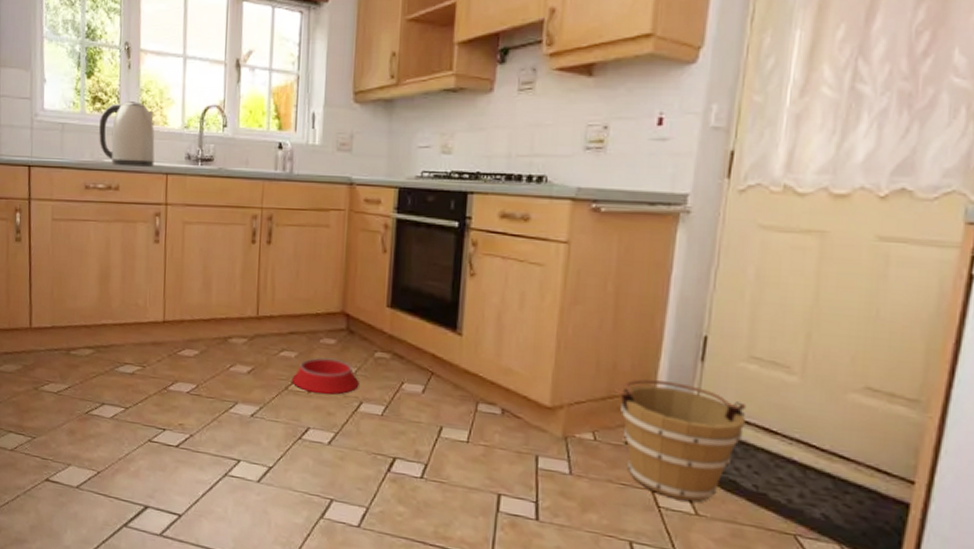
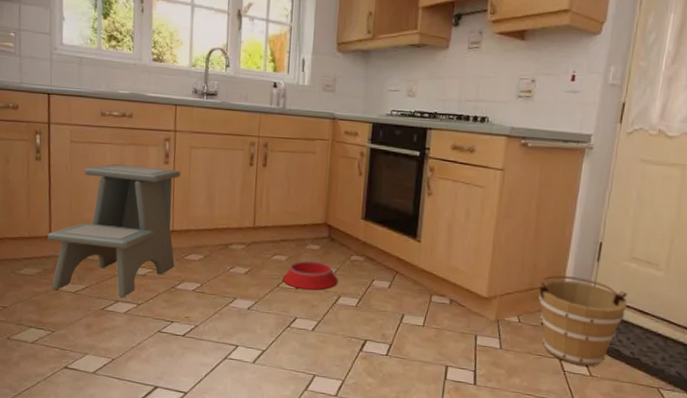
step stool: none [28,244,173,400] -> present [48,164,181,298]
kettle: present [99,101,155,167] -> none [114,41,166,99]

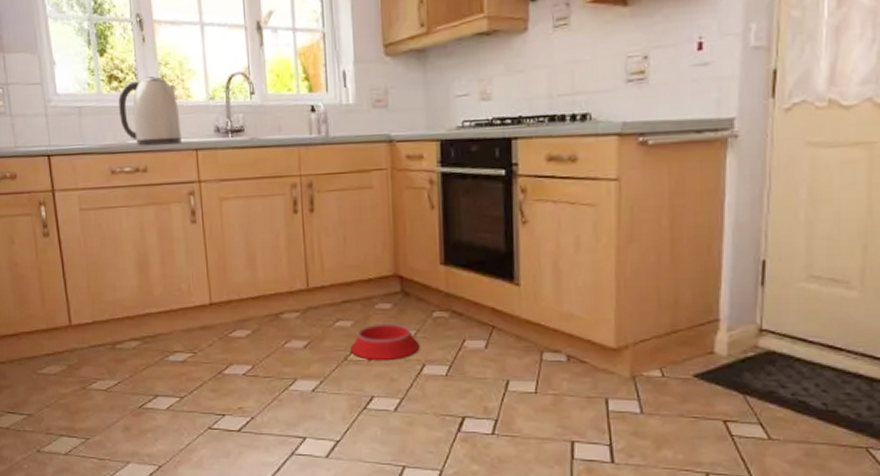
step stool: present [48,164,181,298] -> none [68,229,219,391]
kettle: none [114,41,166,99] -> present [118,76,182,147]
bucket: present [533,275,628,367] -> none [677,310,810,427]

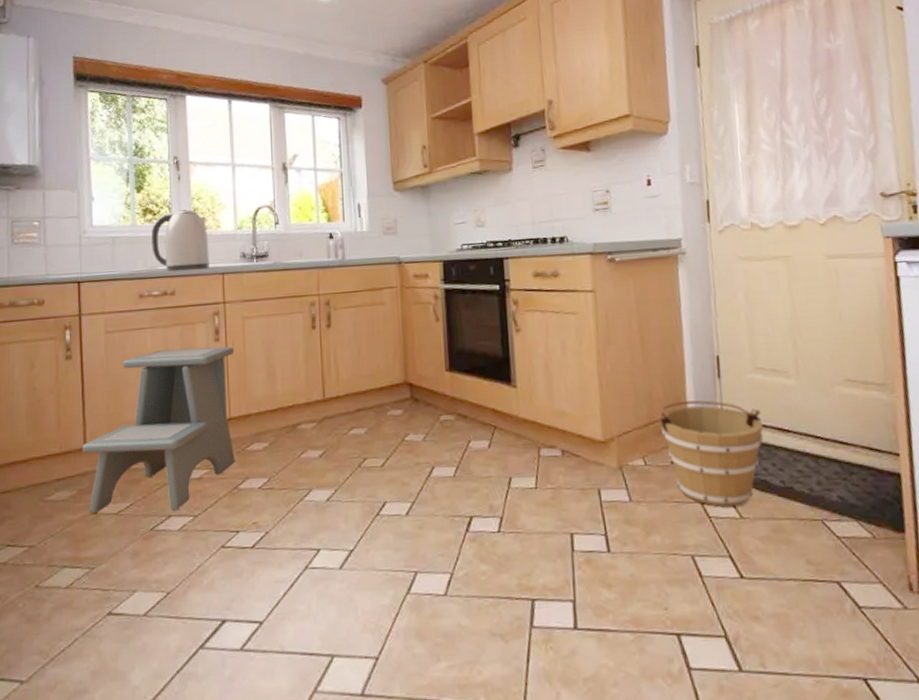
step stool: none [68,229,219,391] -> present [82,346,235,513]
pet bowl: present [350,323,420,360] -> none [364,428,429,466]
bucket: none [677,310,810,427] -> present [653,400,764,507]

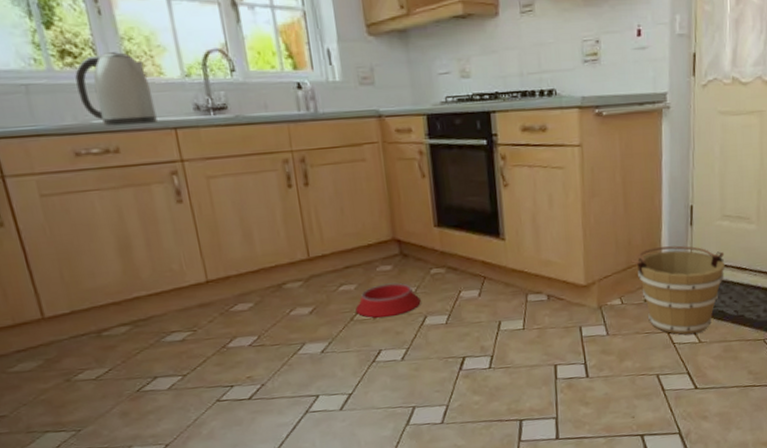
step stool: present [82,346,235,513] -> none [39,208,220,381]
pet bowl: none [364,428,429,466] -> present [355,283,421,318]

